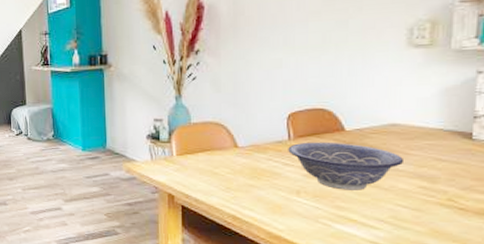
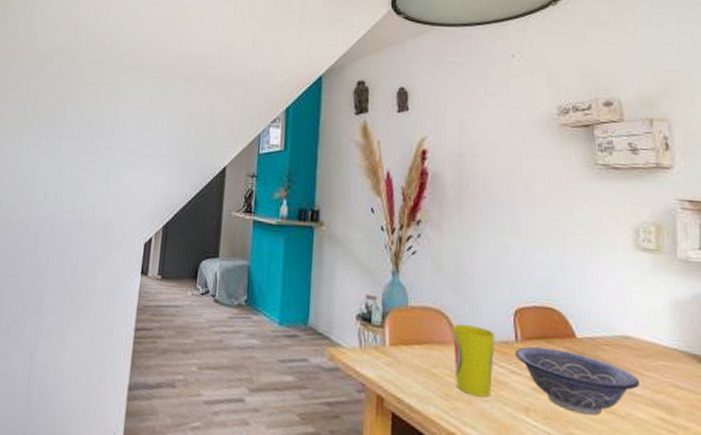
cup: none [232,132,270,186] -> present [453,324,495,398]

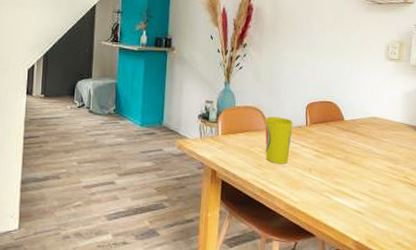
decorative bowl: present [515,346,641,416] -> none [305,128,380,169]

